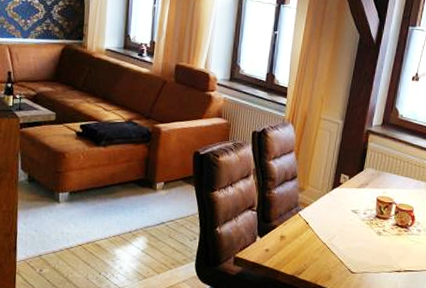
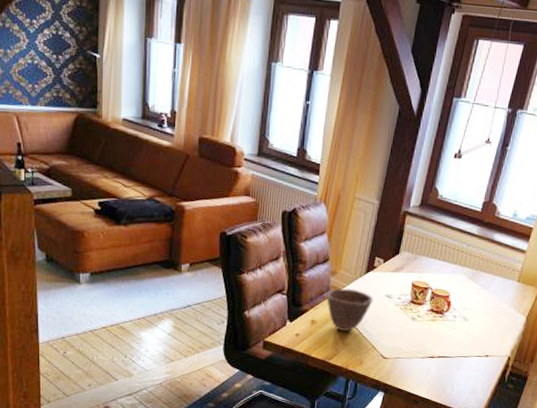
bowl: none [294,204,340,247] -> present [326,288,374,332]

